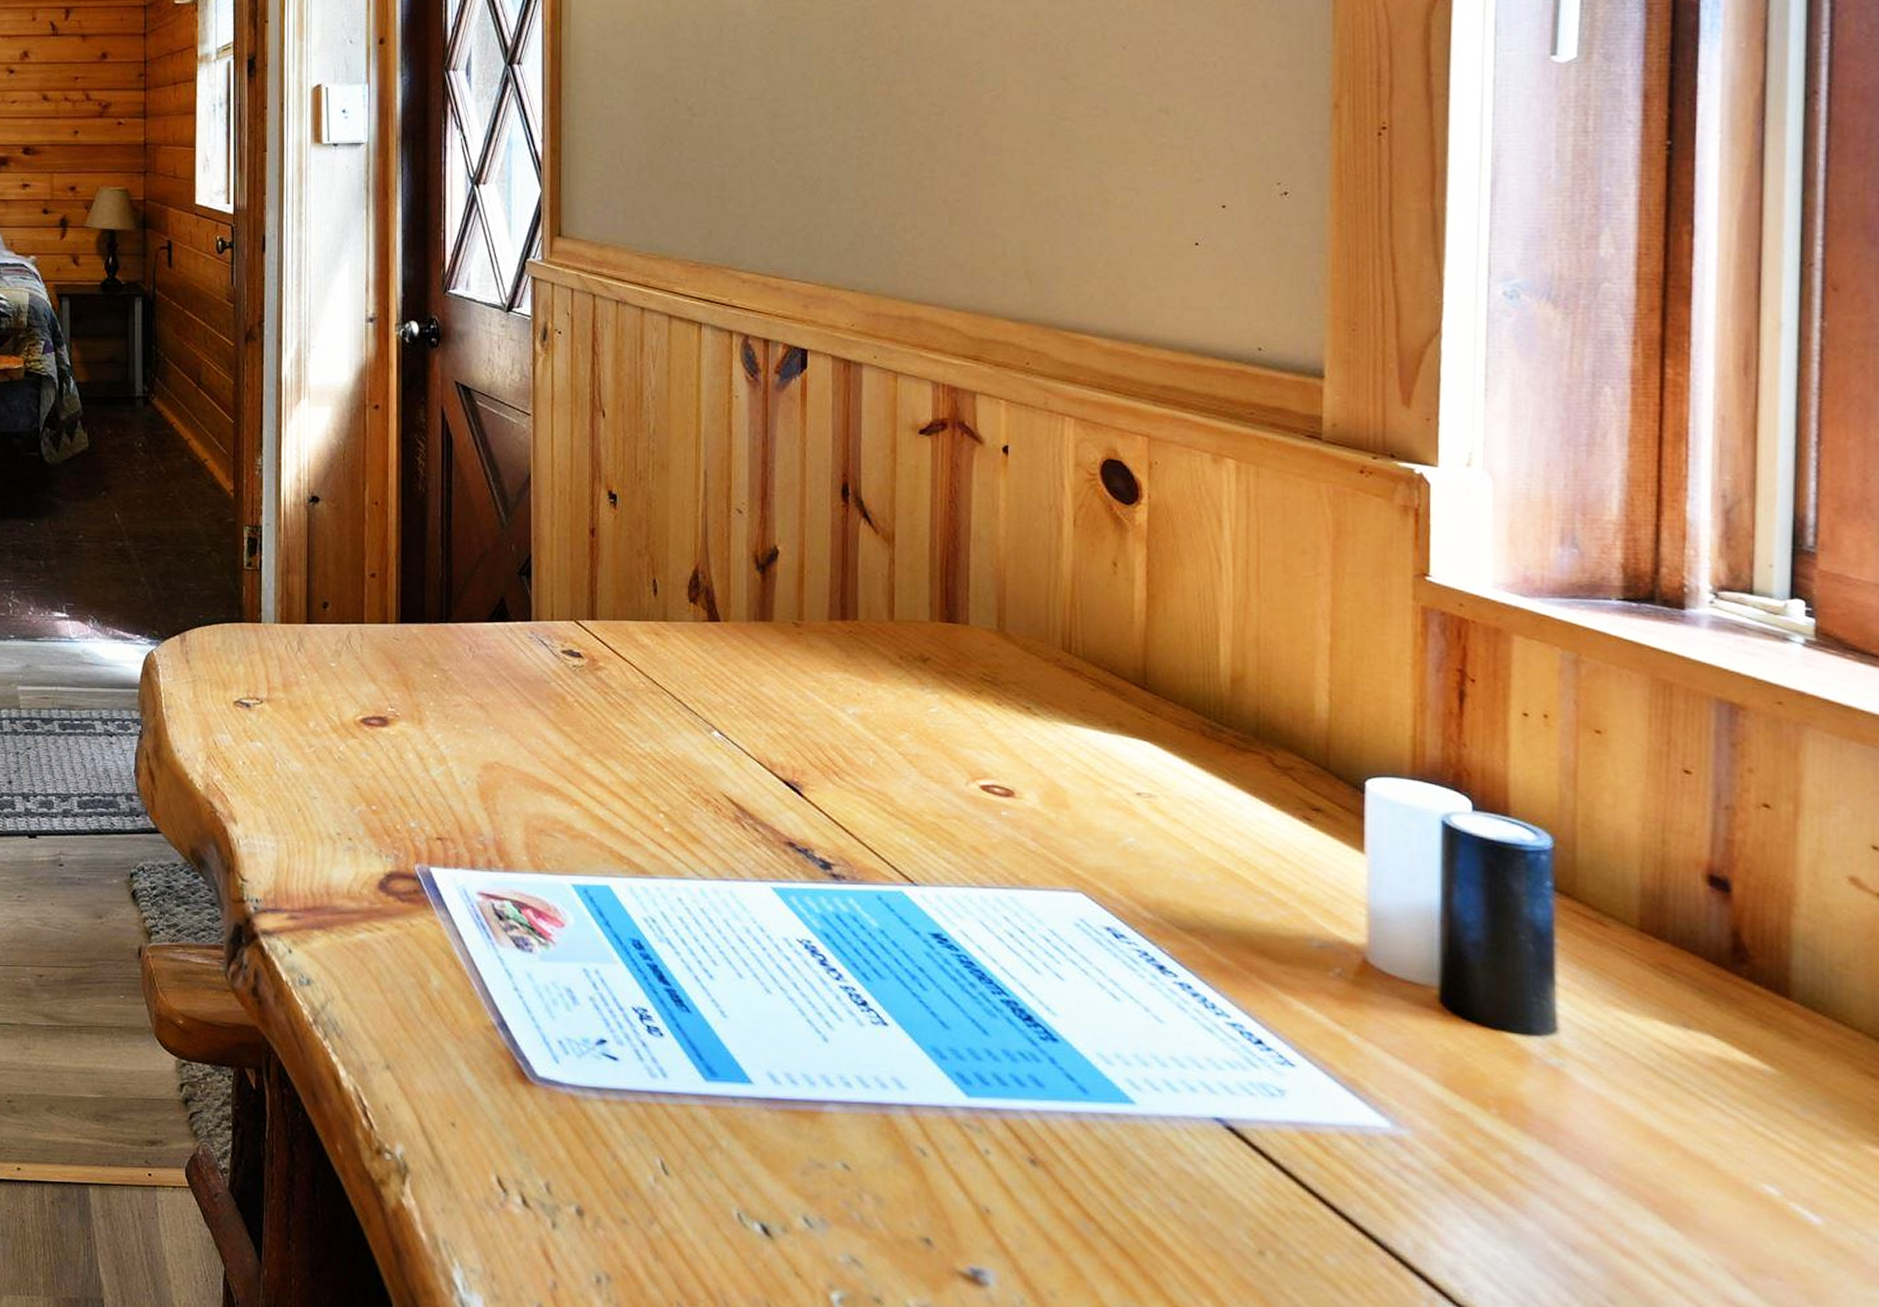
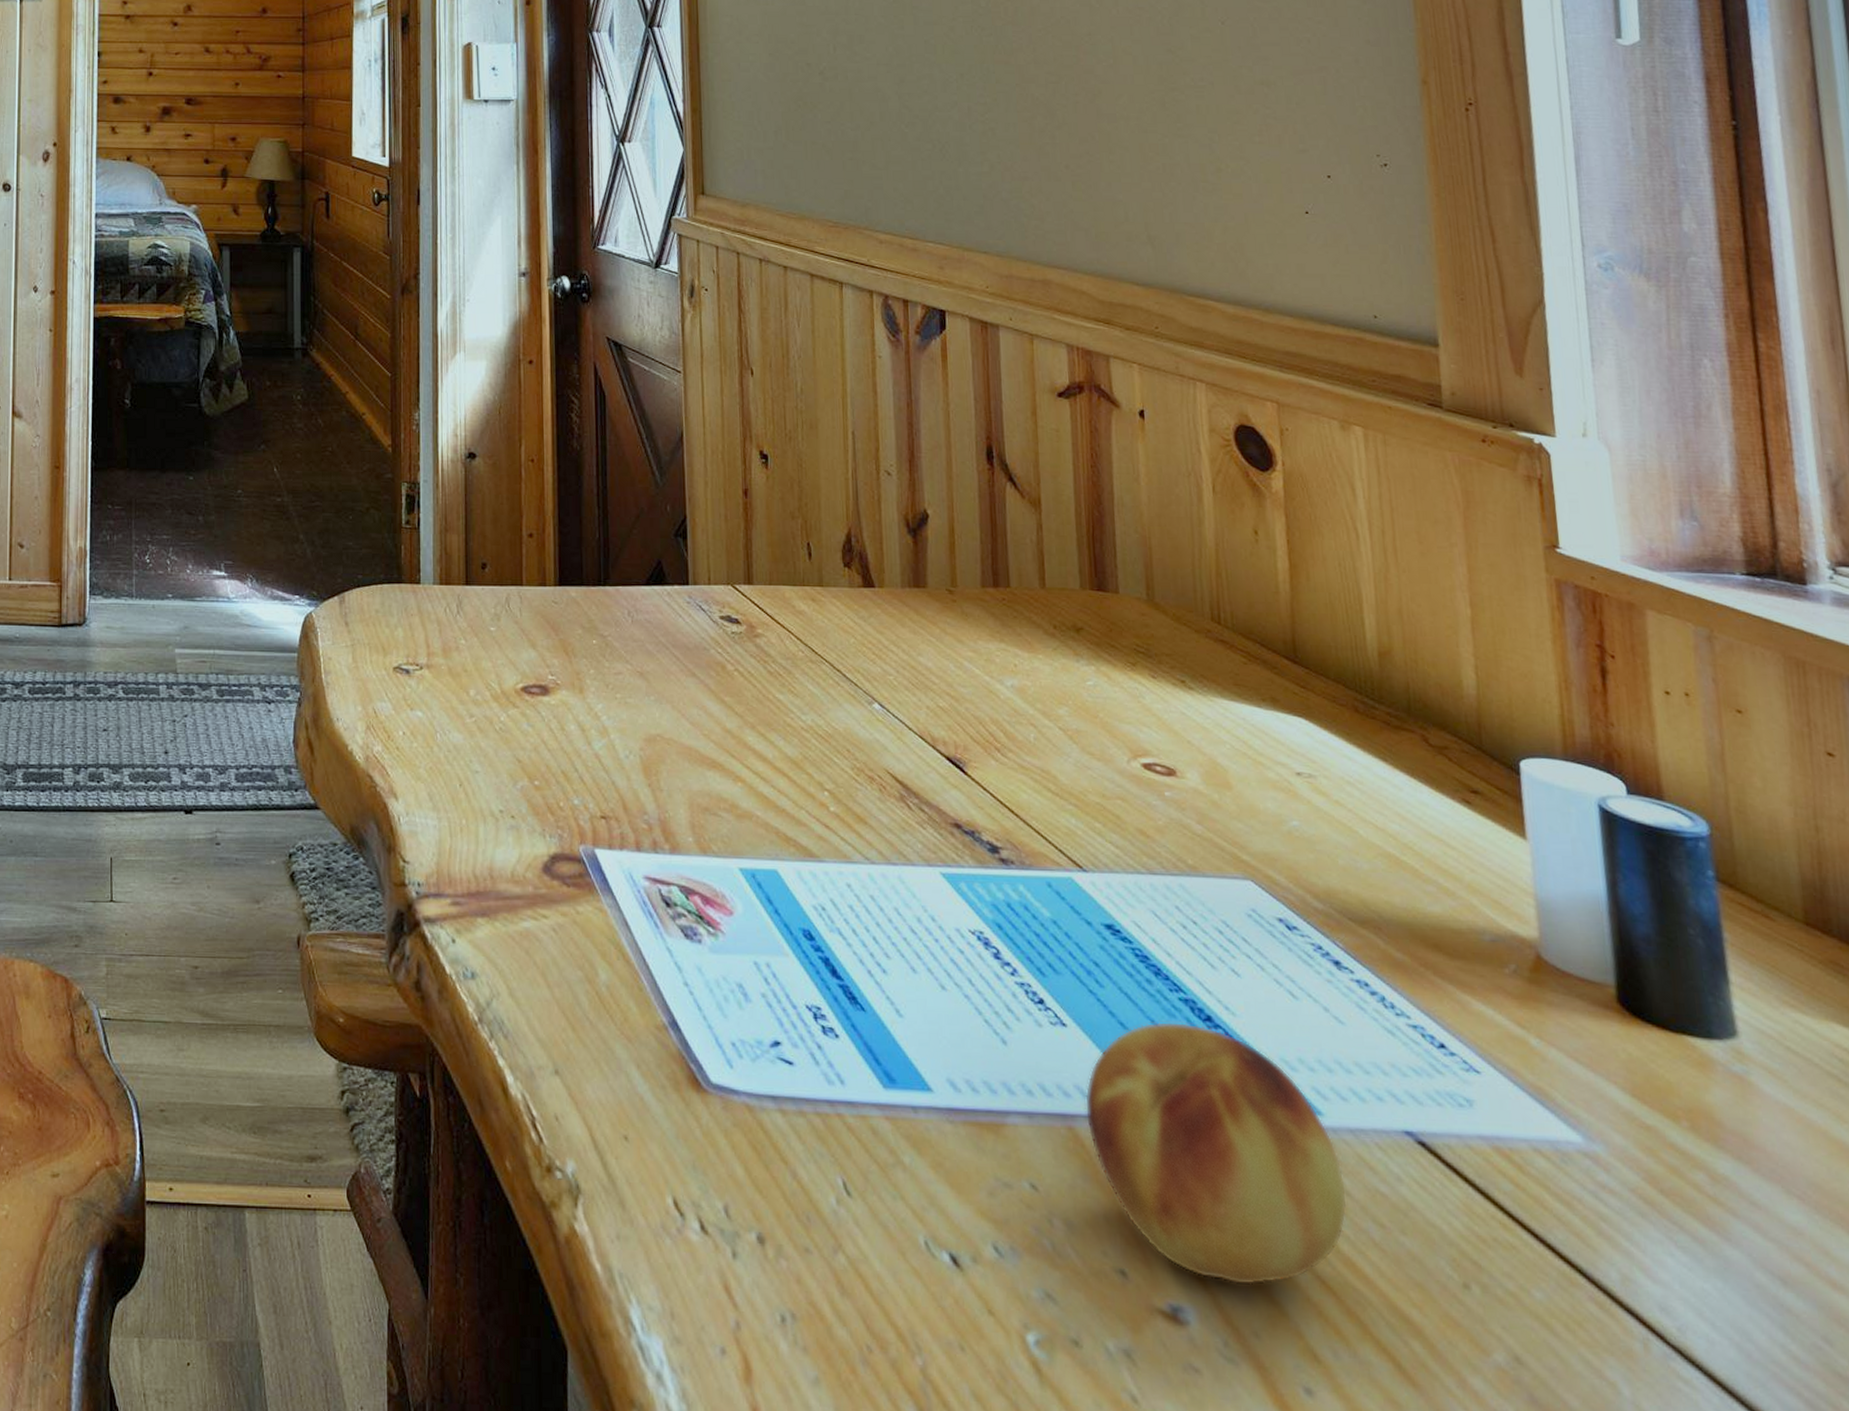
fruit: none [901,1020,1152,1252] -> present [1084,1021,1348,1286]

